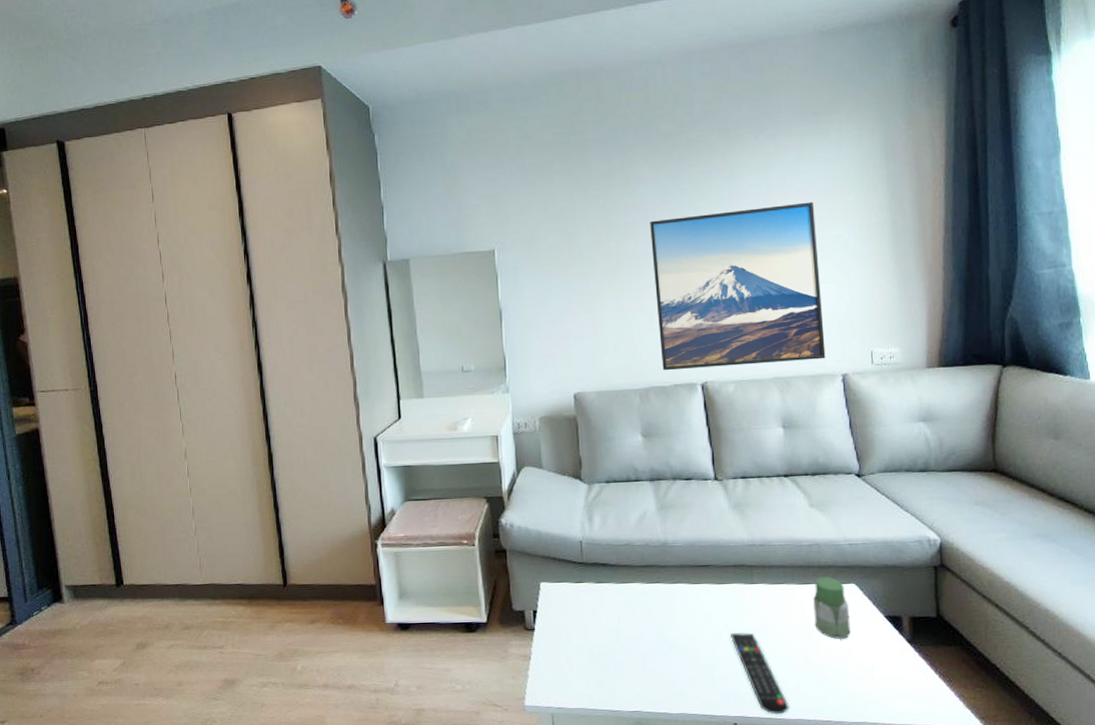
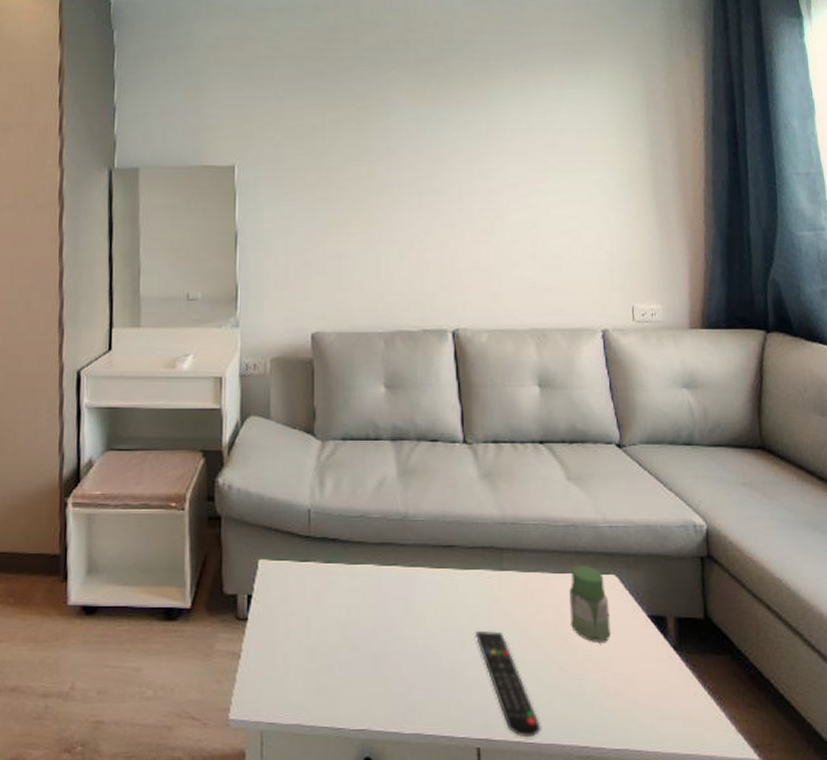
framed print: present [650,202,826,371] -> none [404,142,585,314]

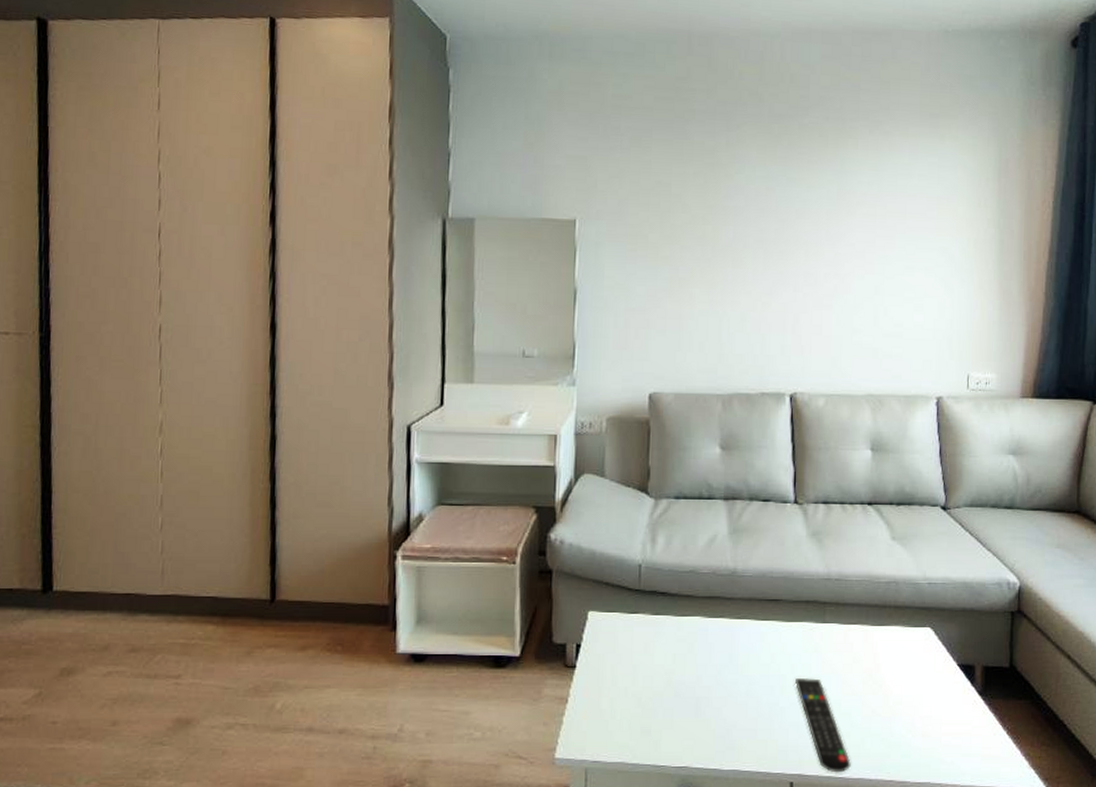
jar: present [569,565,611,642] -> none [885,618,923,688]

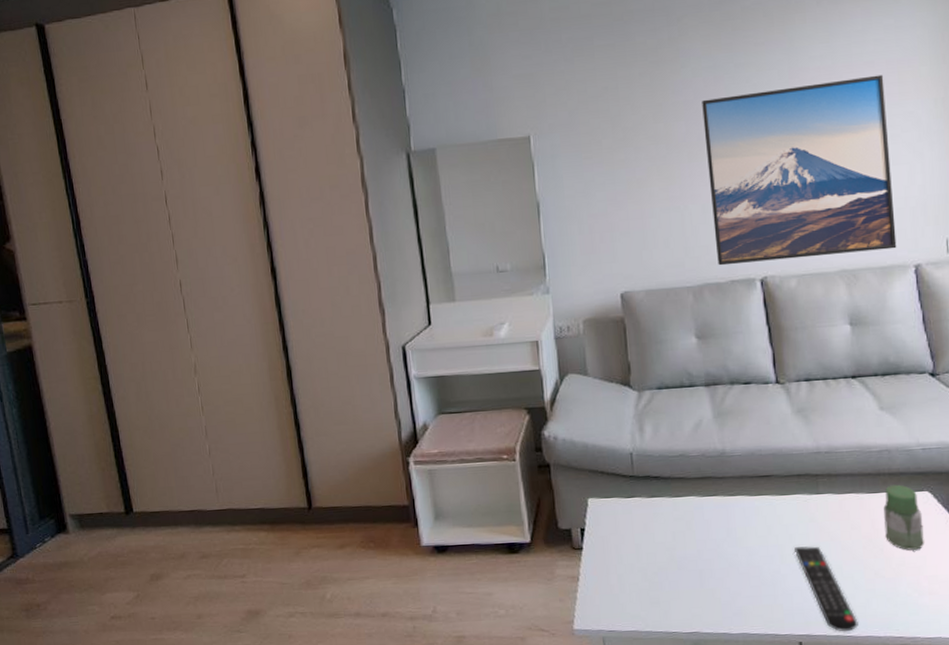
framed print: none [749,208,924,379] -> present [702,74,897,266]
jar: none [885,618,923,688] -> present [883,484,924,550]

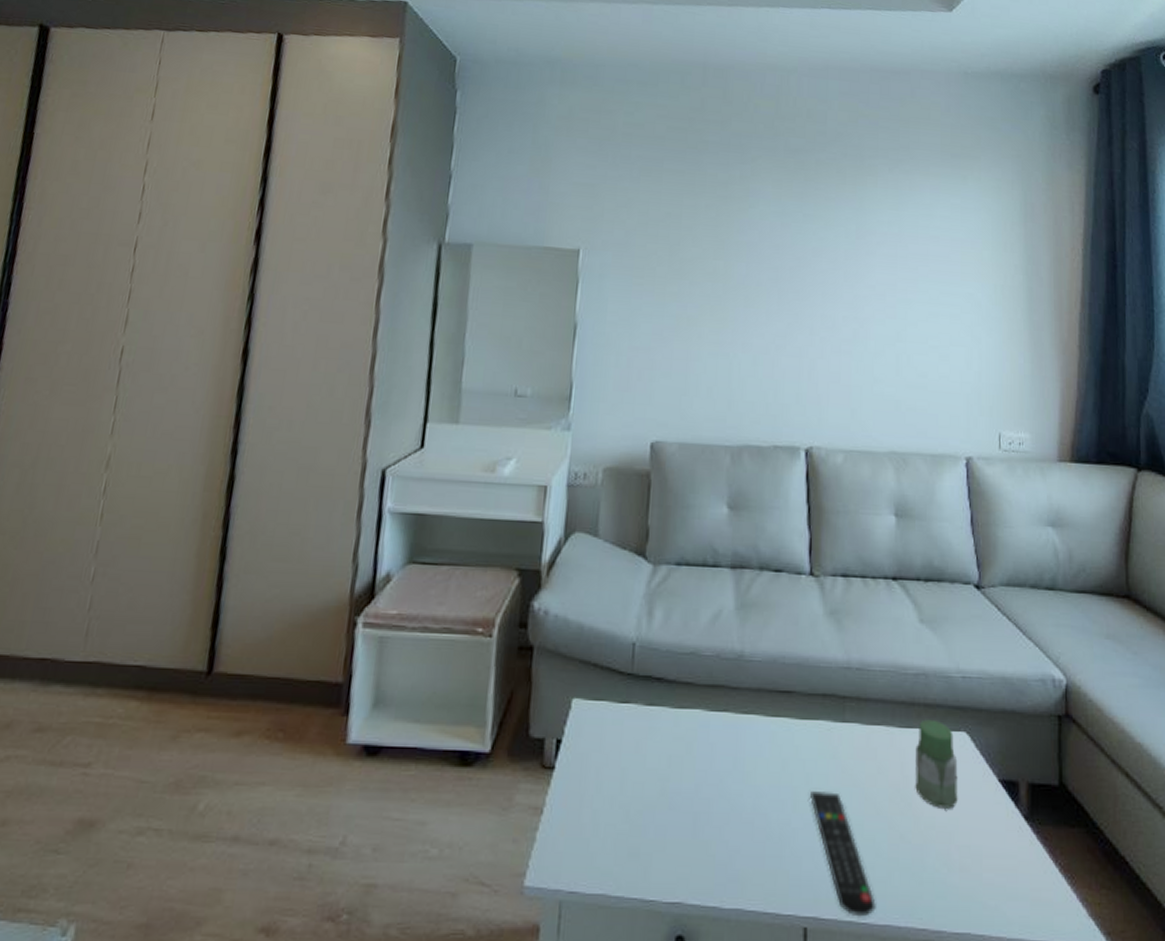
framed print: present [702,74,897,266] -> none [762,244,949,436]

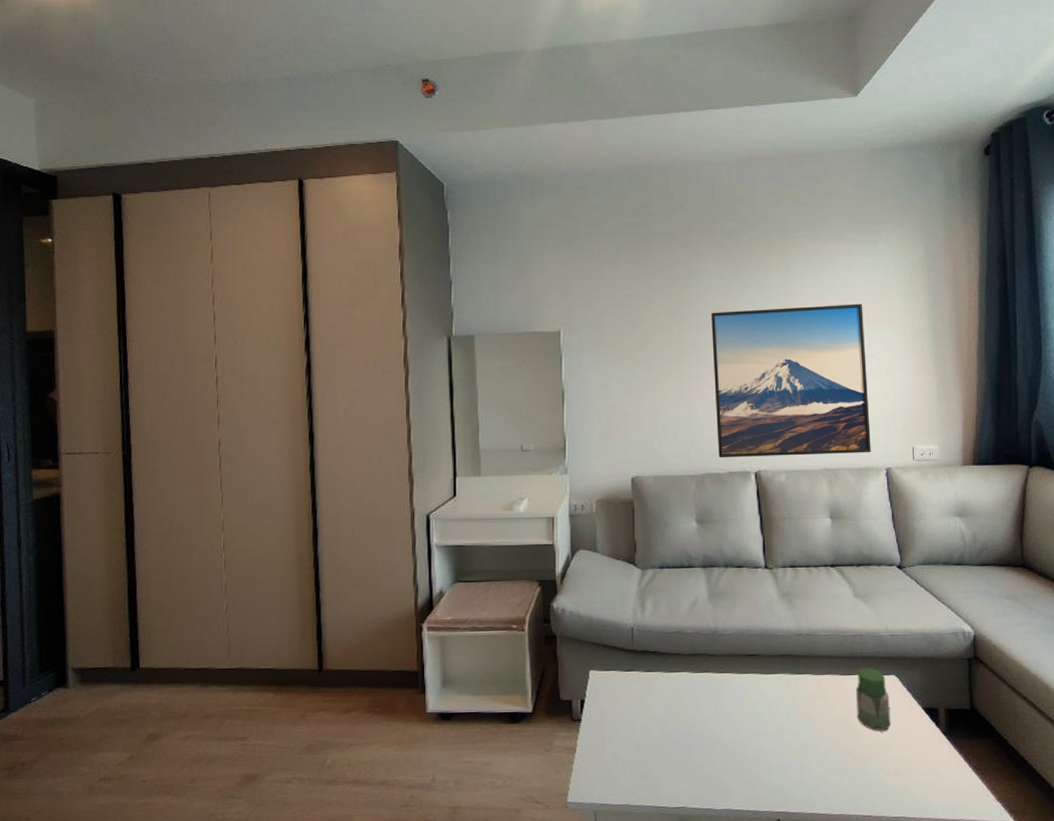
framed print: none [762,244,949,436] -> present [711,303,871,458]
remote control: present [810,791,876,917] -> none [776,724,831,810]

